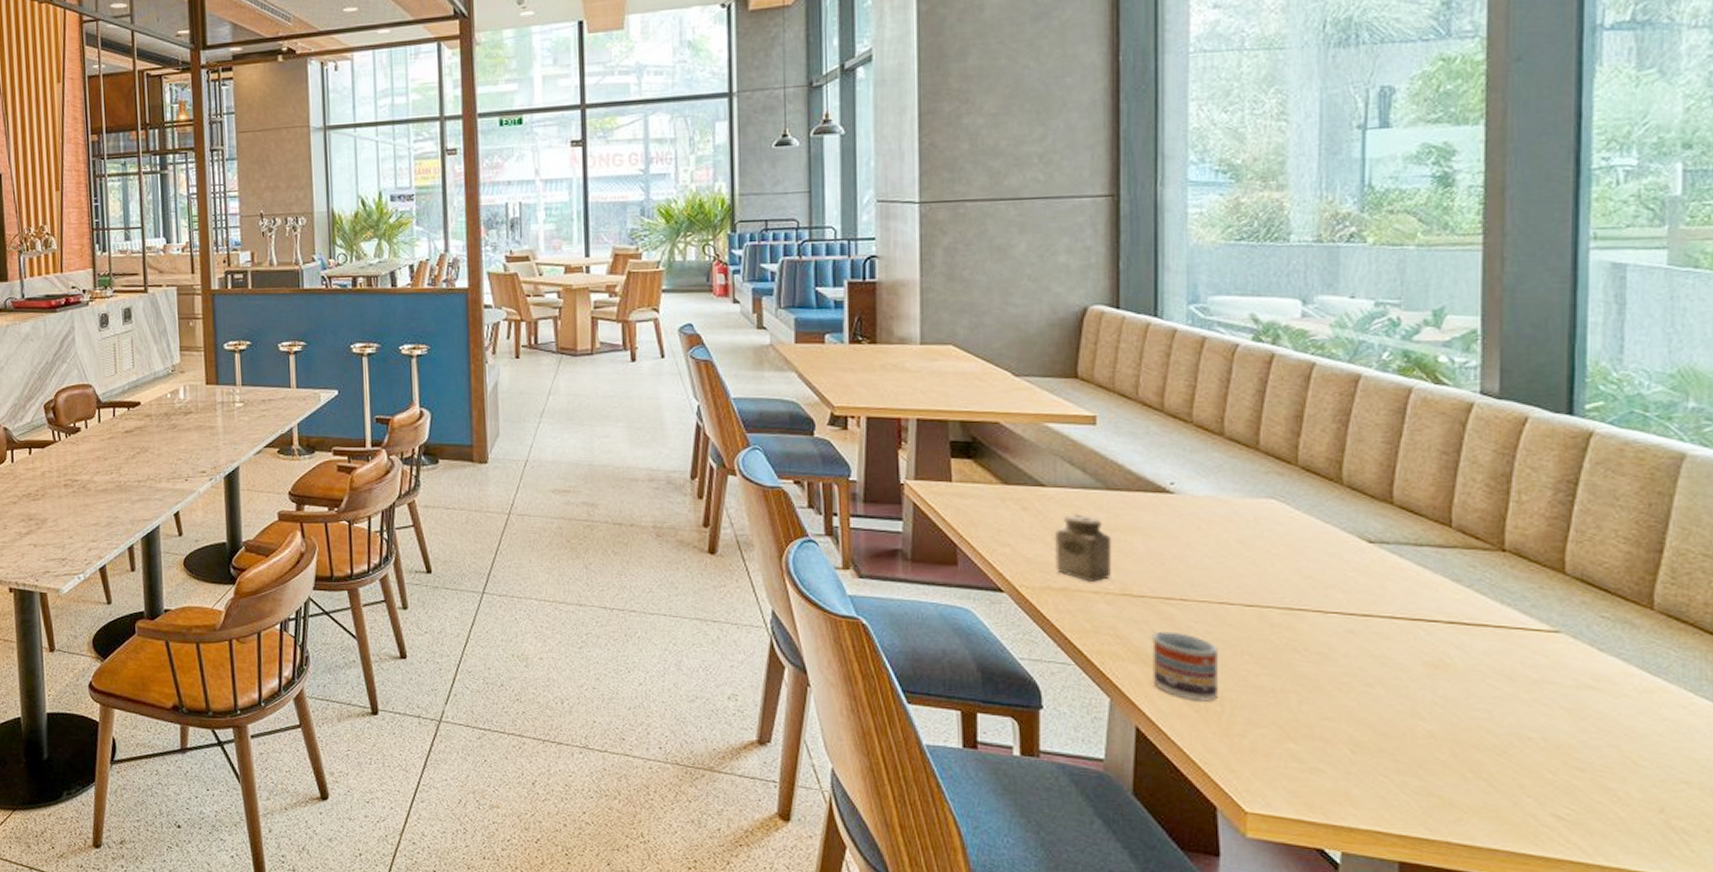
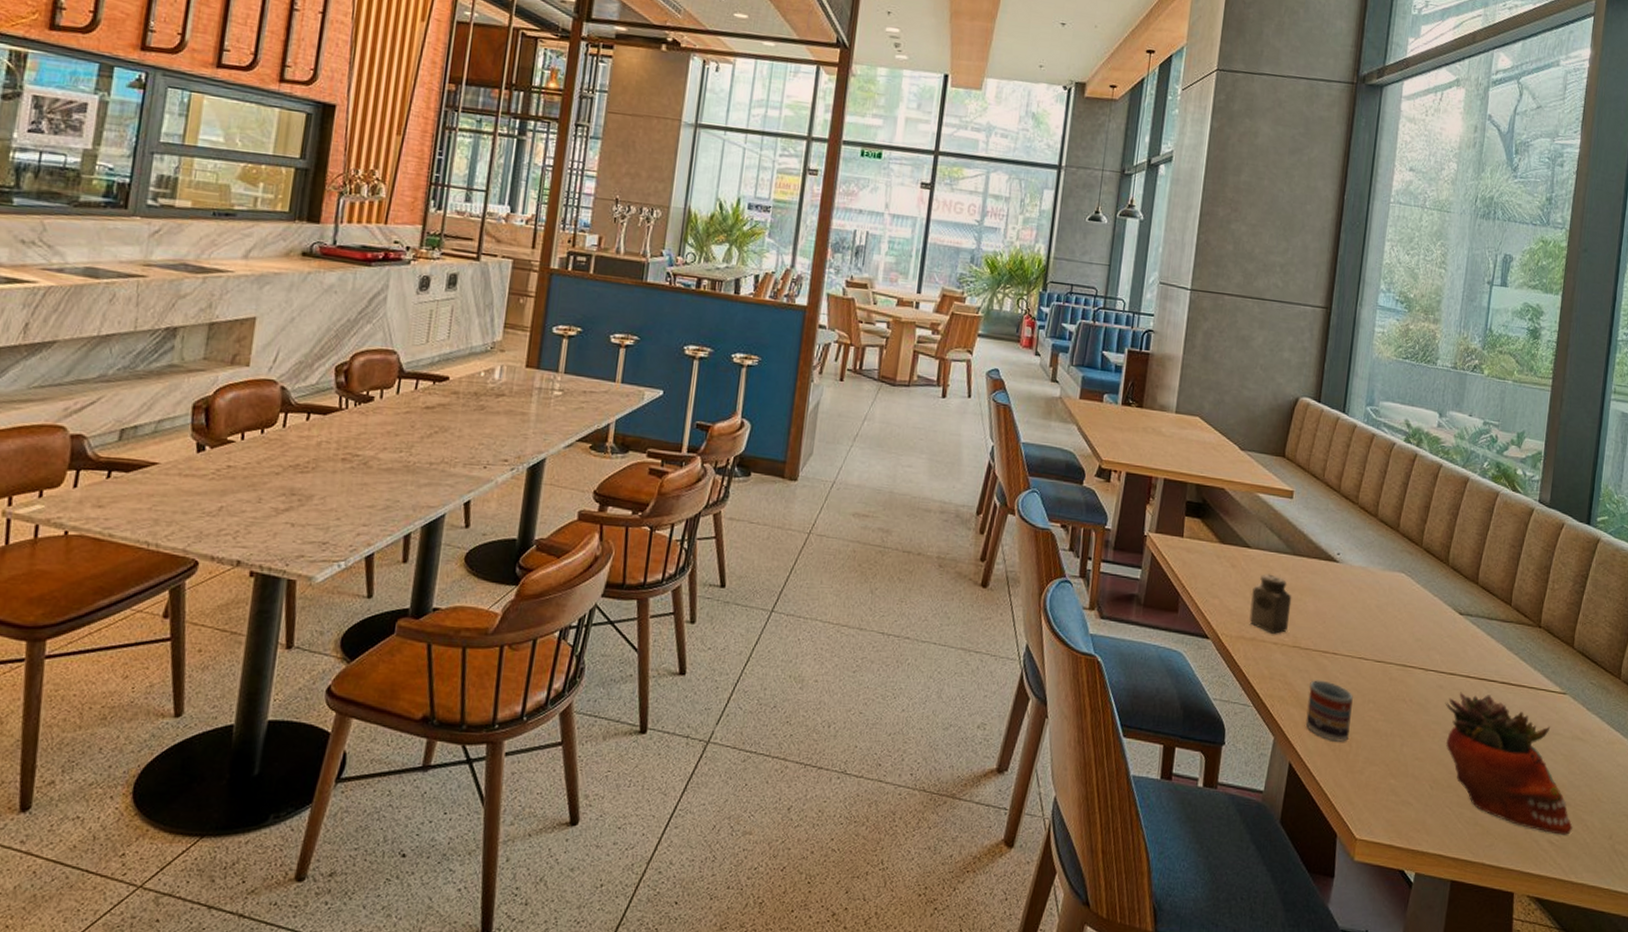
succulent planter: none [1360,636,1593,808] -> present [1445,692,1573,835]

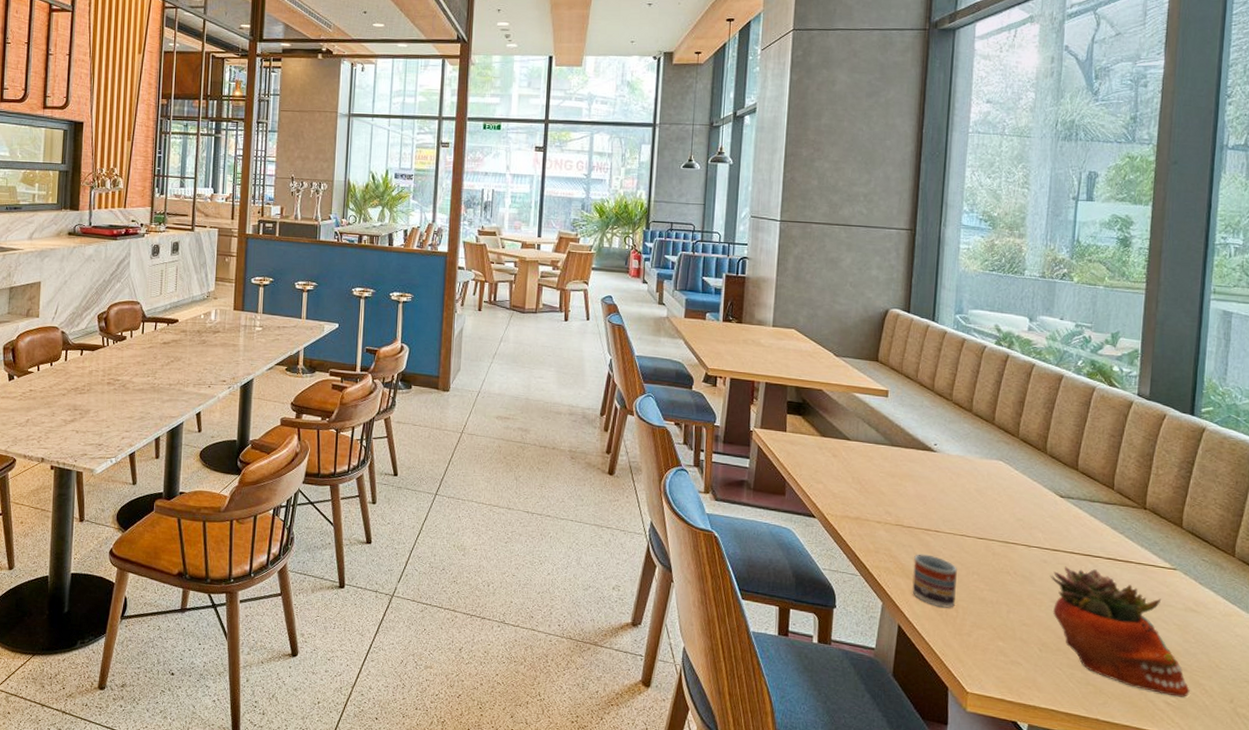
salt shaker: present [1249,573,1292,634] -> none [852,462,893,514]

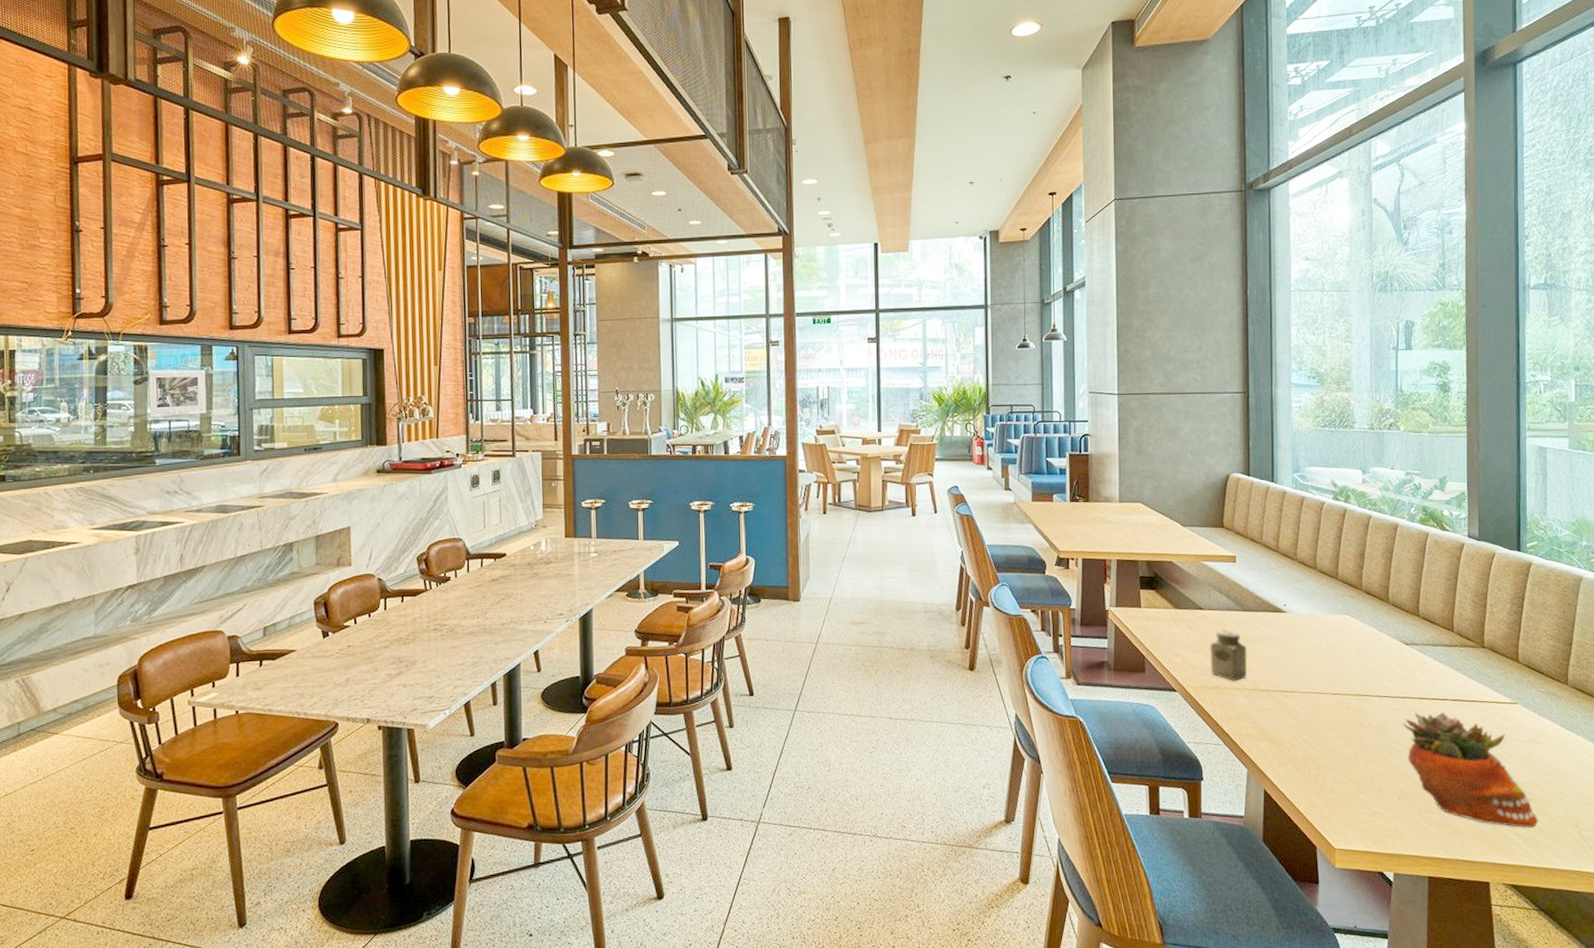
salt shaker: none [852,462,893,514] -> present [1209,630,1247,681]
cup: present [912,554,957,608] -> none [1274,716,1316,767]

